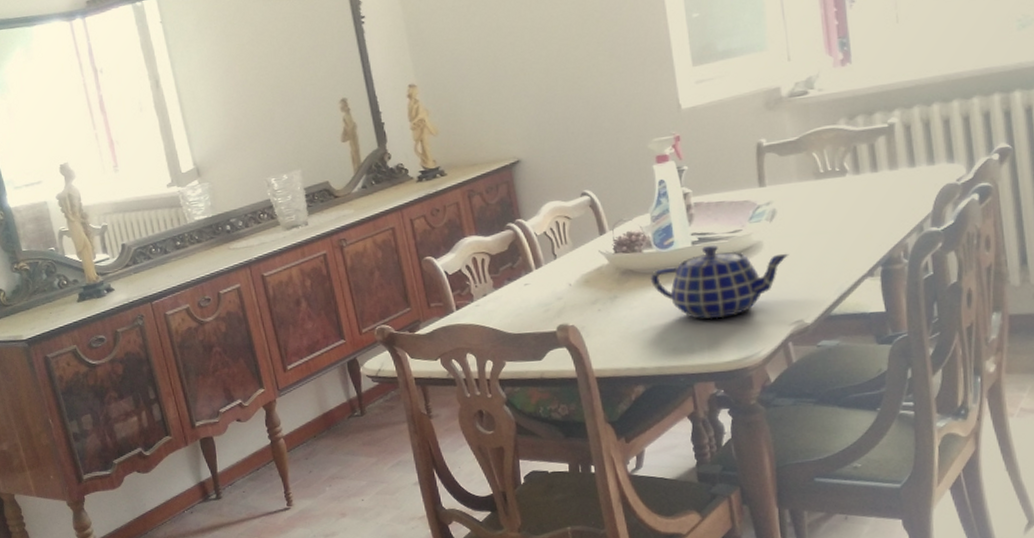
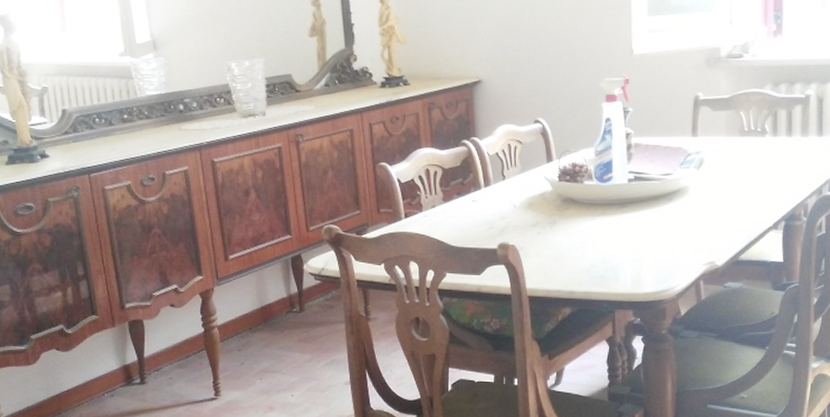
teapot: present [651,244,789,319] -> none [588,184,710,253]

